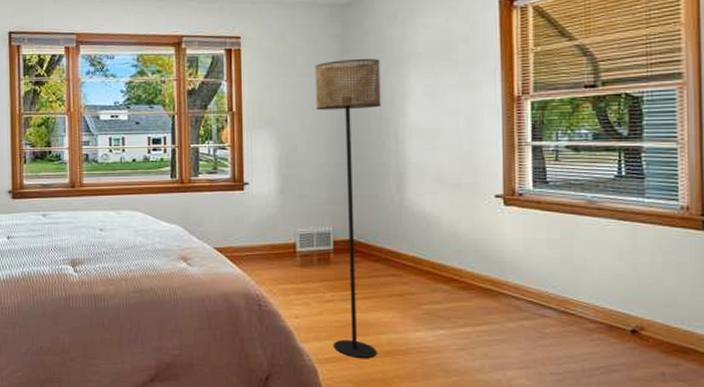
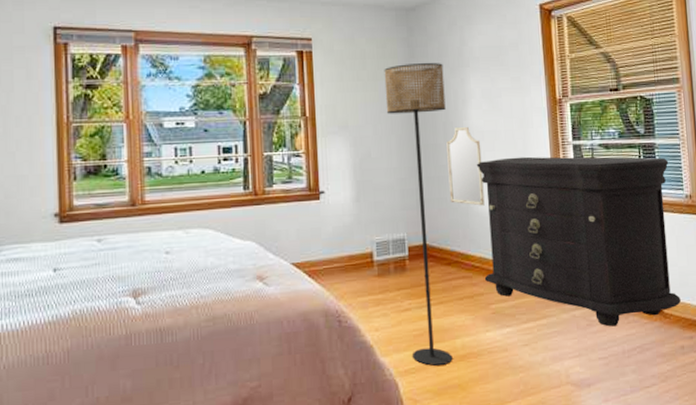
home mirror: none [380,125,421,205] -> present [446,127,485,206]
dresser: none [414,156,664,342] -> present [477,156,681,327]

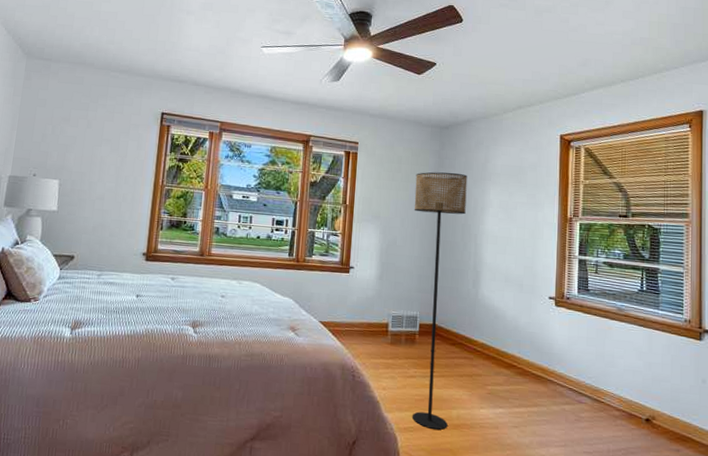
home mirror: present [446,127,485,206] -> none [460,230,494,300]
dresser: present [477,156,681,327] -> none [484,261,671,426]

